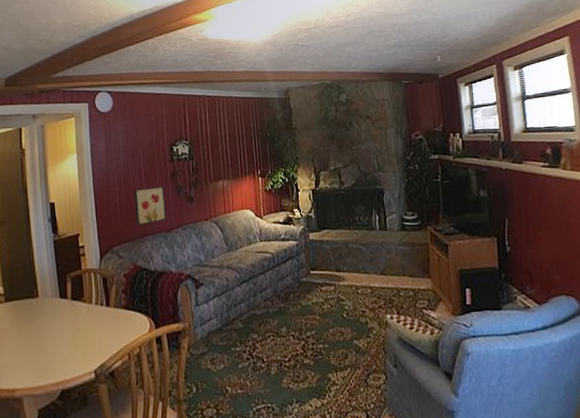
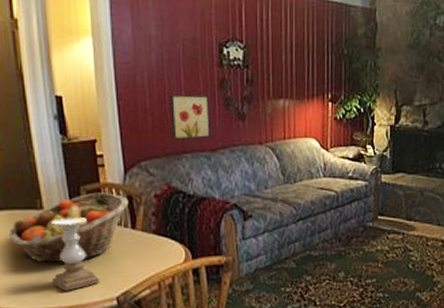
fruit basket: none [11,277,104,345] -> present [8,192,129,263]
candle holder: none [43,301,81,369] -> present [50,217,99,291]

